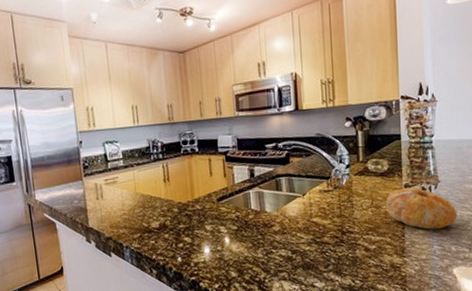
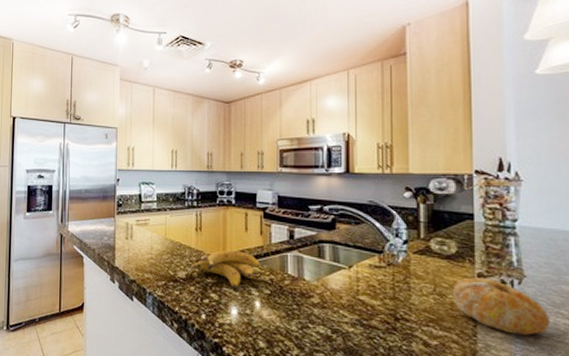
banana: none [162,195,227,230] -> present [190,250,260,289]

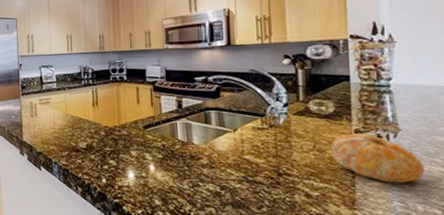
banana: present [190,250,260,289] -> none [90,122,153,155]

